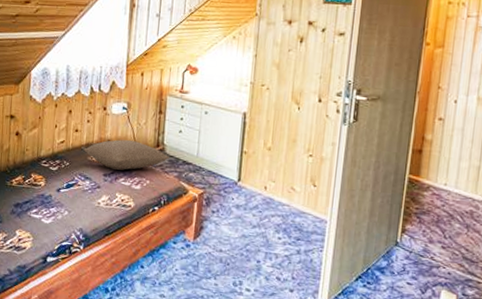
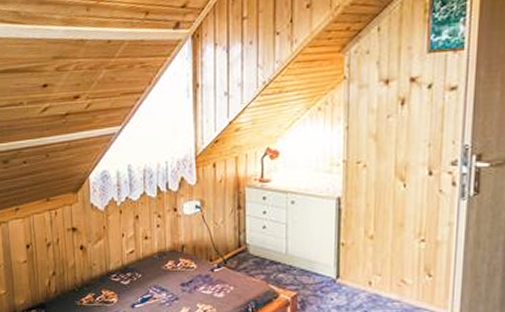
pillow: present [84,139,169,170] -> none [156,243,254,278]

